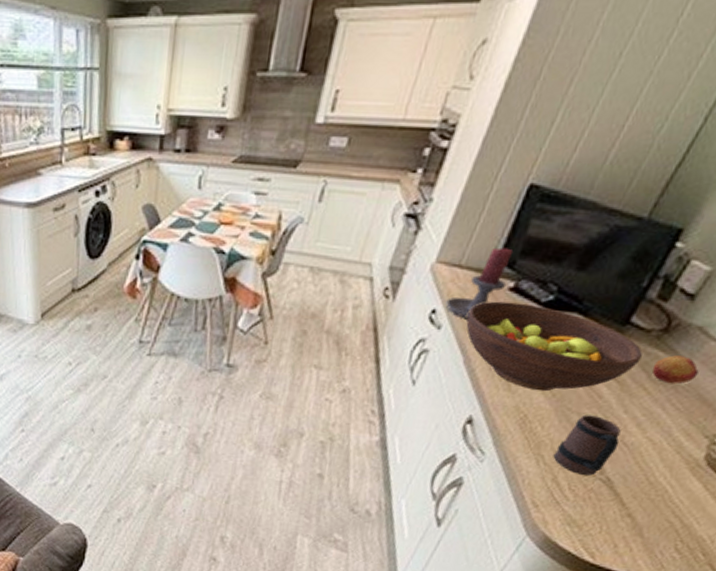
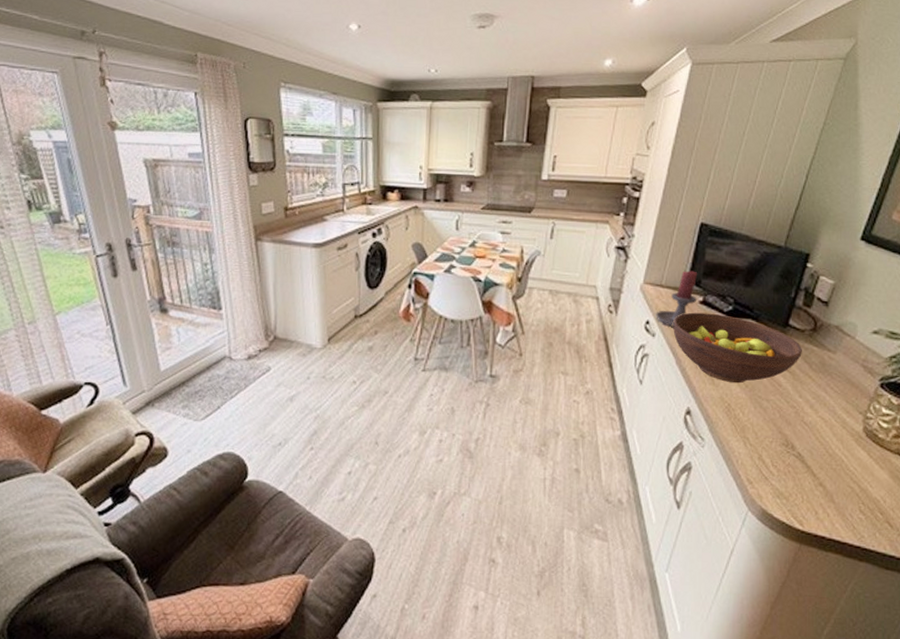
mug: present [553,414,621,476] -> none [755,401,801,452]
fruit: present [652,355,699,385] -> none [811,349,843,372]

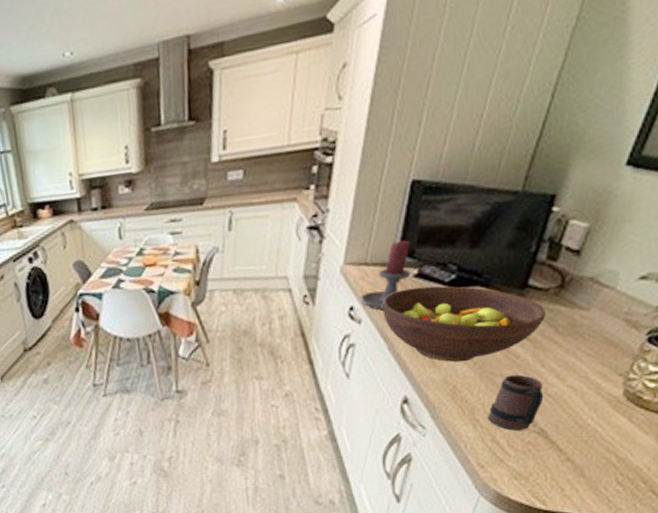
mug: none [755,401,801,452] -> present [487,374,544,431]

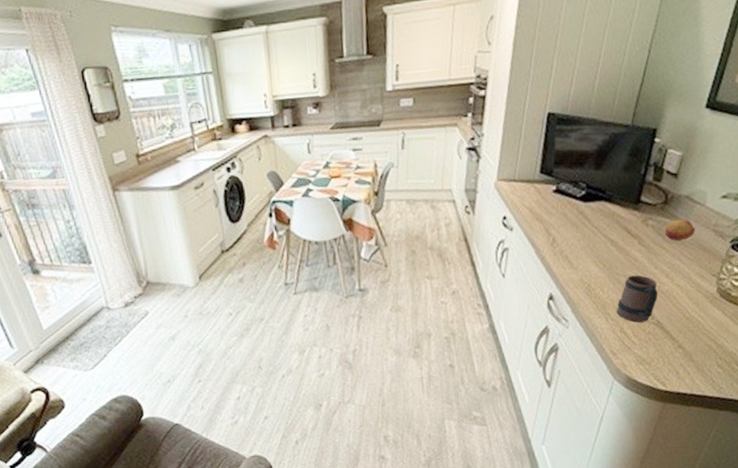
candle holder: present [361,240,411,310] -> none [512,161,551,219]
fruit bowl: present [383,286,545,362] -> none [529,200,655,265]
fruit: none [557,306,599,334] -> present [664,219,695,241]

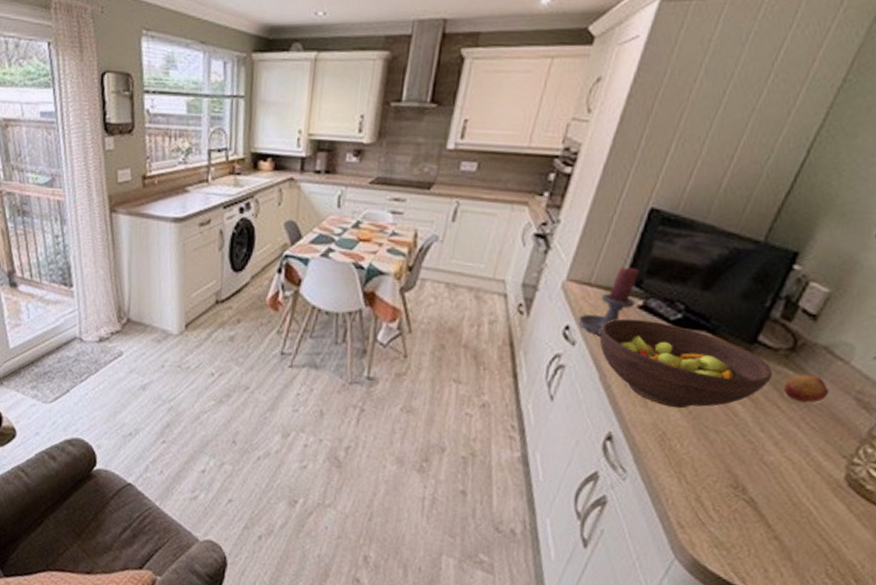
candle holder: none [512,161,551,219] -> present [578,267,640,335]
fruit bowl: none [529,200,655,265] -> present [599,318,773,409]
mug: present [616,275,658,323] -> none [694,432,759,496]

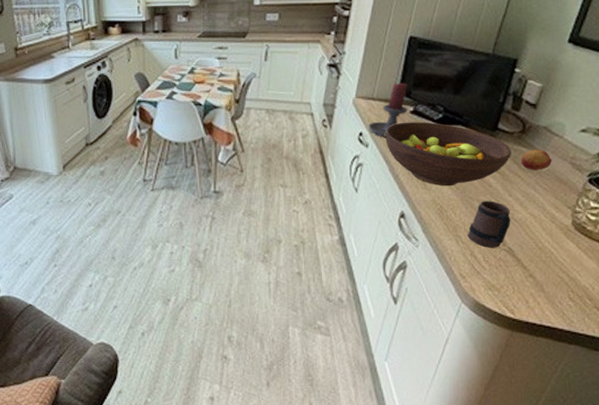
mug: none [694,432,759,496] -> present [467,201,511,248]

